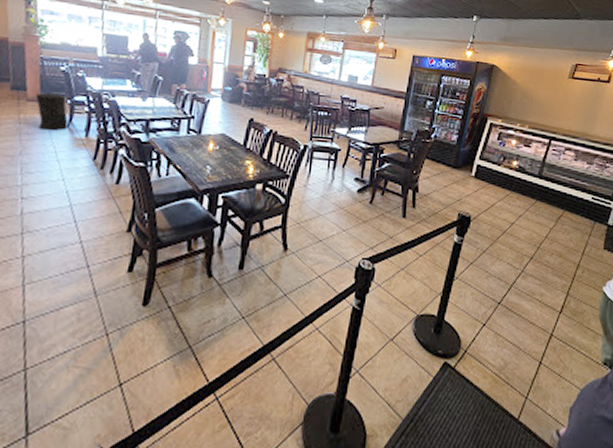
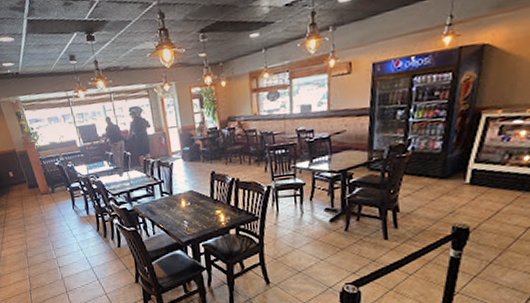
trash can: present [36,92,68,131] -> none [46,184,73,214]

